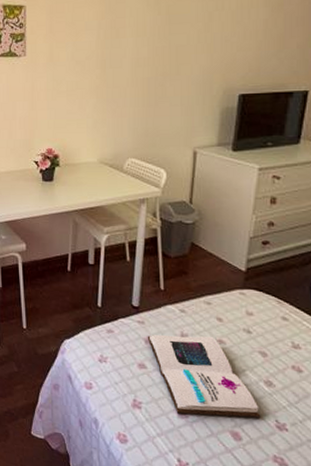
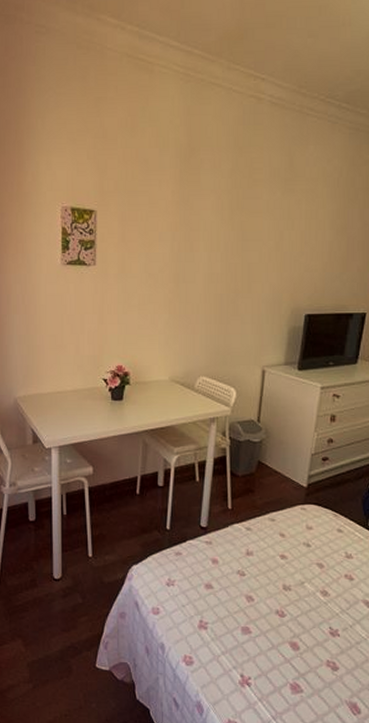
book: present [147,334,261,419] -> none [214,552,317,630]

